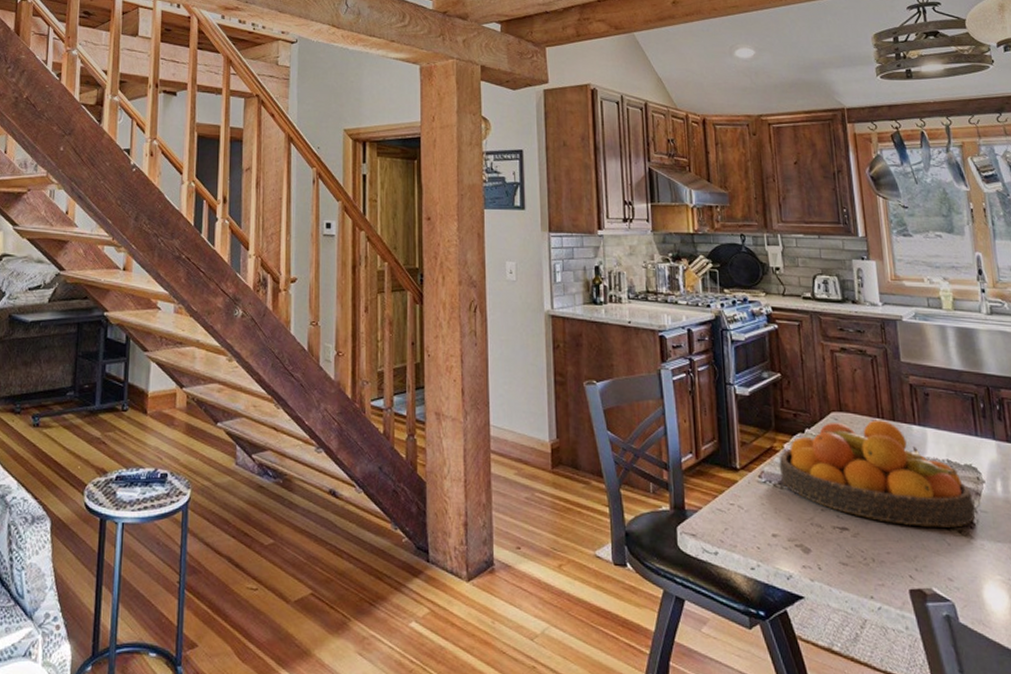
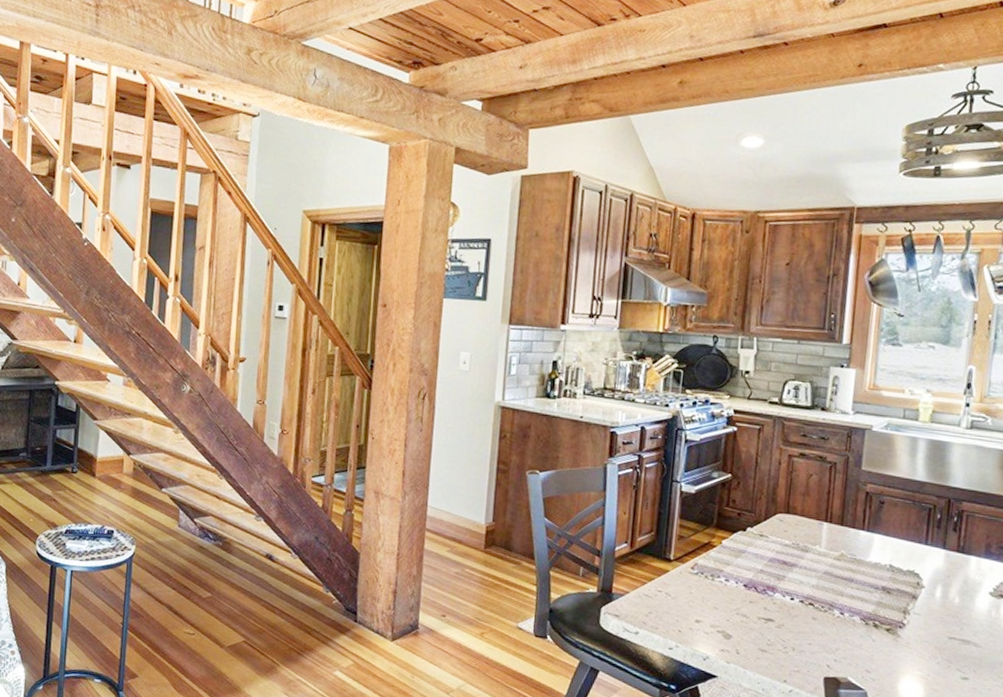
fruit bowl: present [779,420,975,528] -> none [714,523,909,626]

